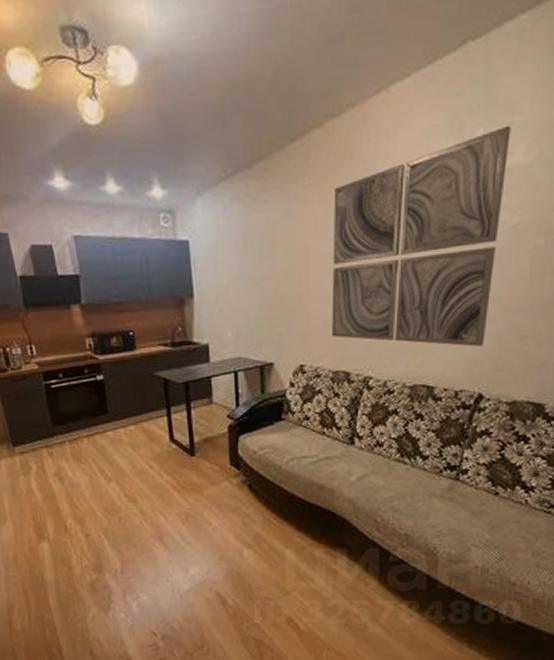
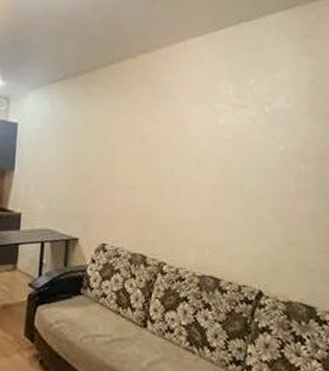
wall art: present [332,125,511,347] -> none [133,80,275,247]

